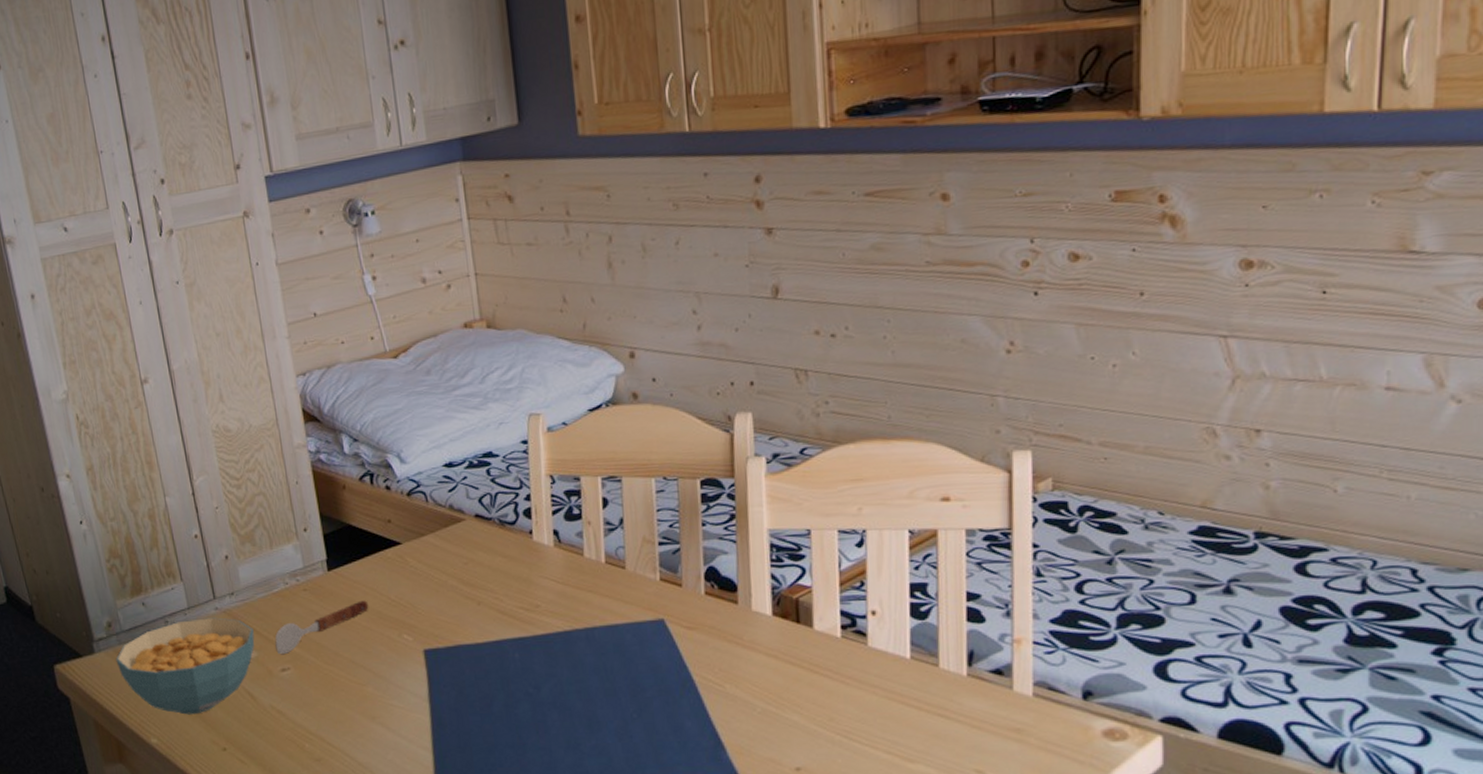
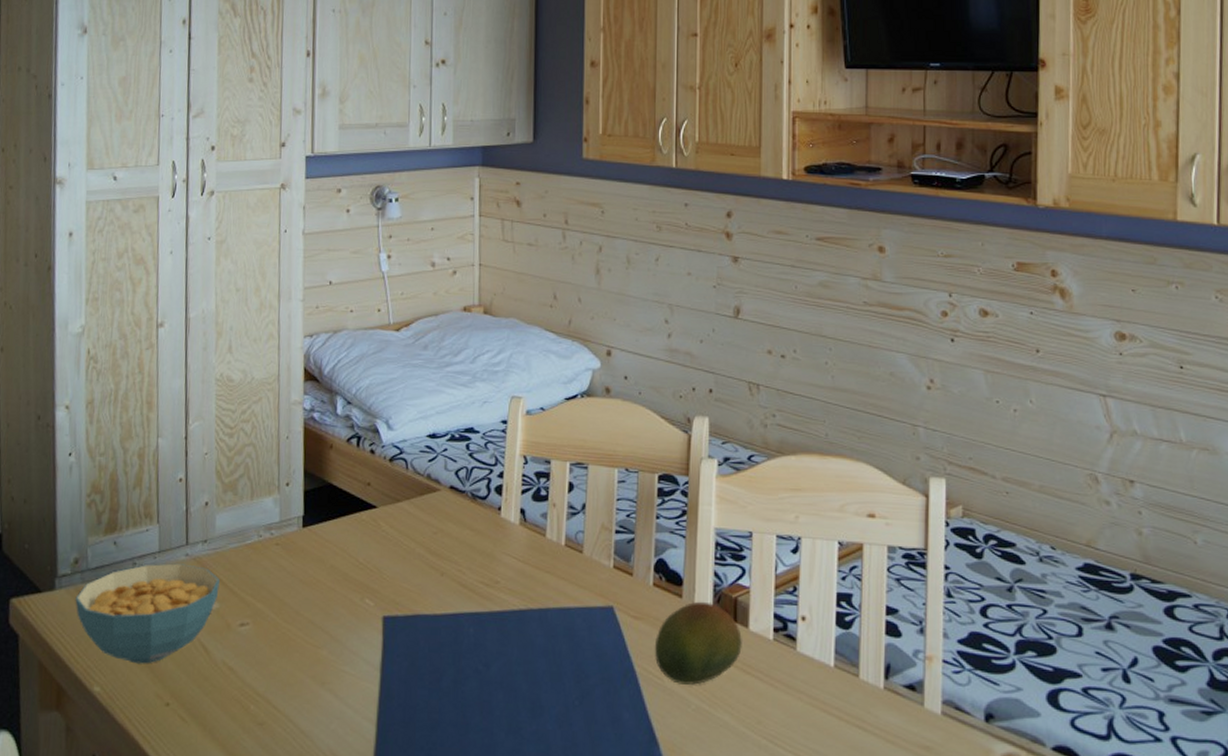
soupspoon: present [274,600,369,655] -> none [238,560,337,609]
fruit: none [711,605,807,689] -> present [654,601,742,685]

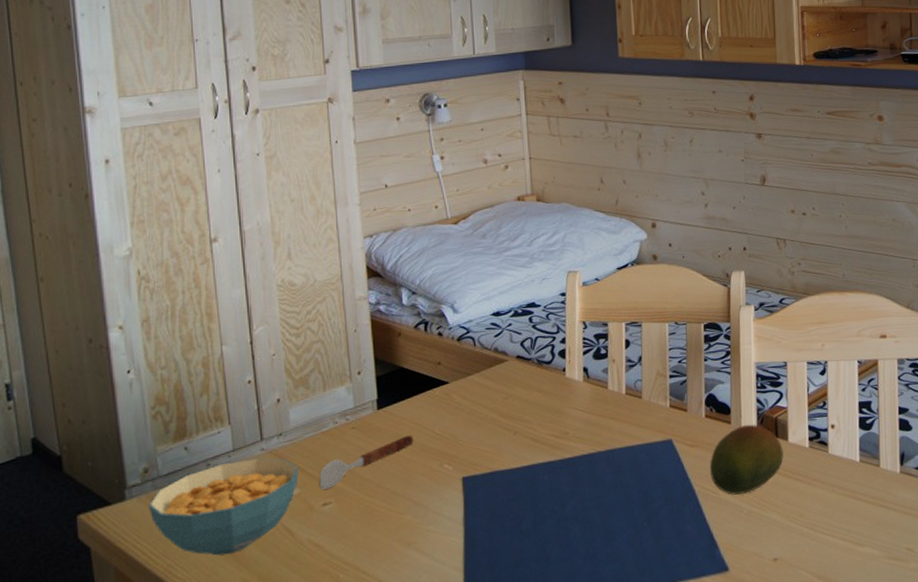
soupspoon: none [238,560,337,609] -> present [319,435,414,491]

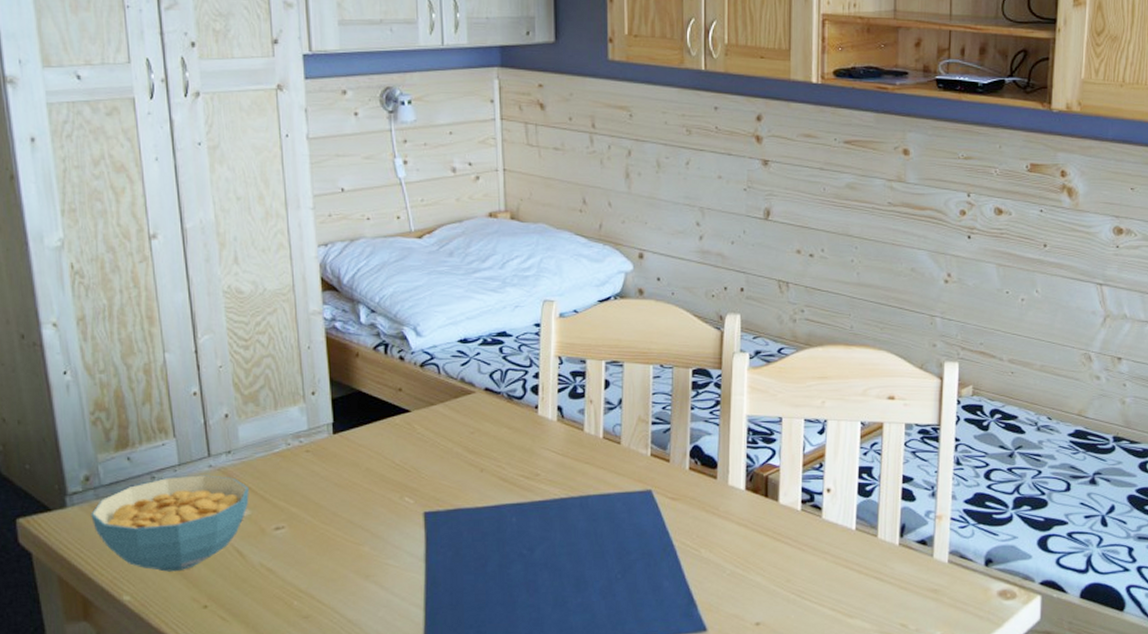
soupspoon: present [319,435,414,491] -> none [271,463,372,514]
fruit: present [709,424,784,495] -> none [691,481,773,554]

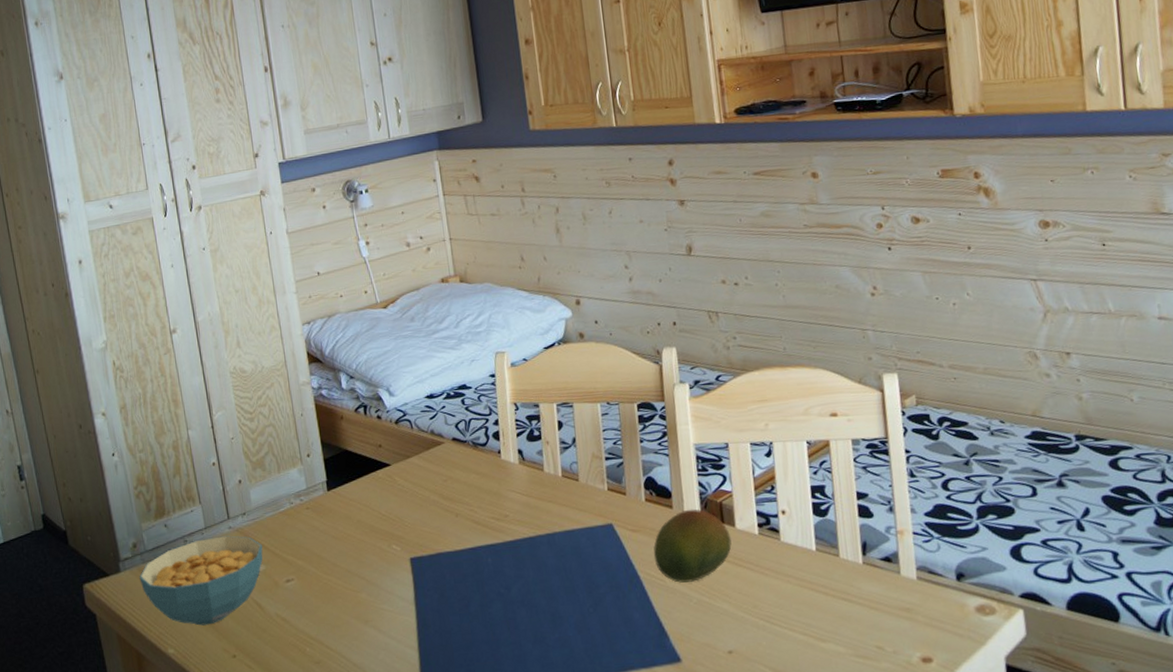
fruit: none [691,481,773,554] -> present [653,509,732,583]

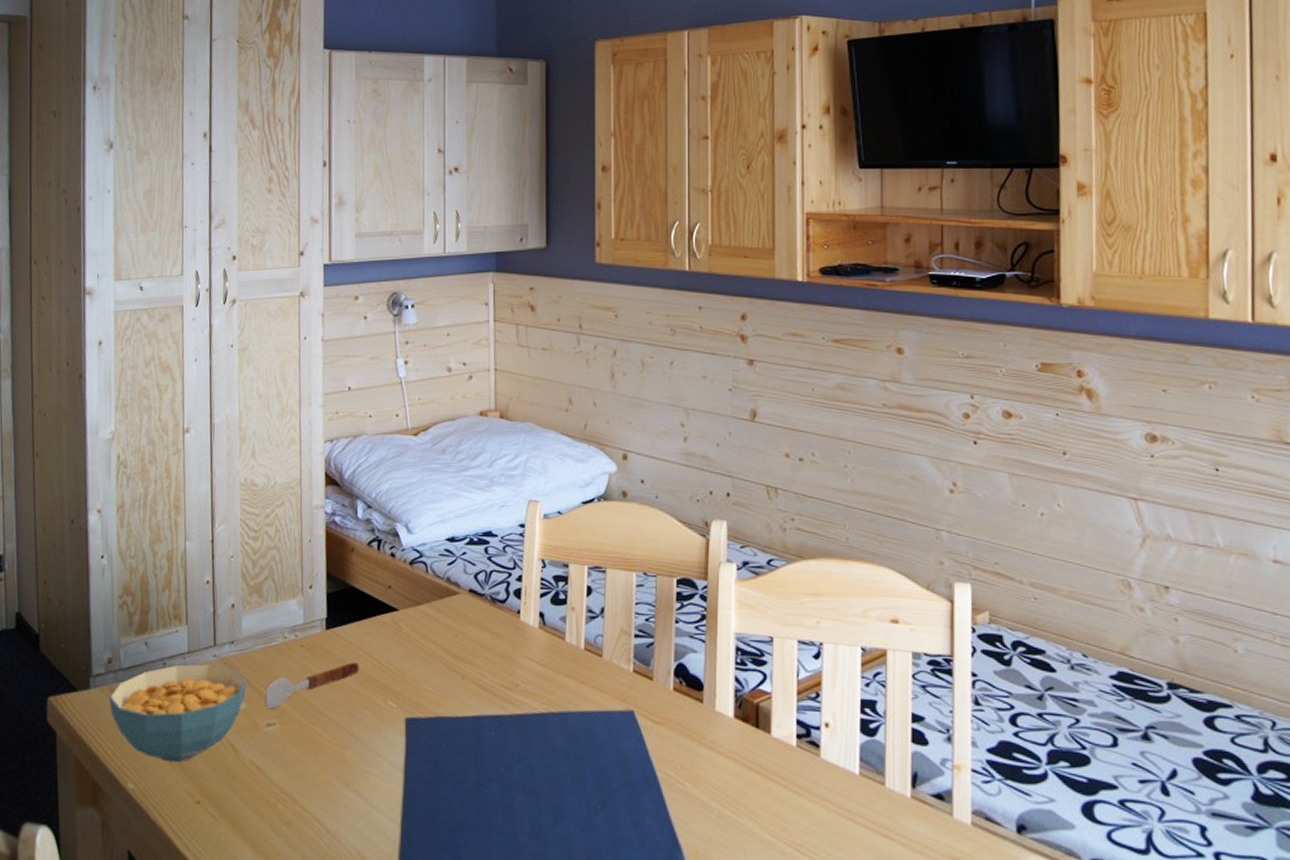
soupspoon: none [280,516,363,568] -> present [265,662,360,710]
fruit: present [653,509,732,583] -> none [675,706,765,791]

